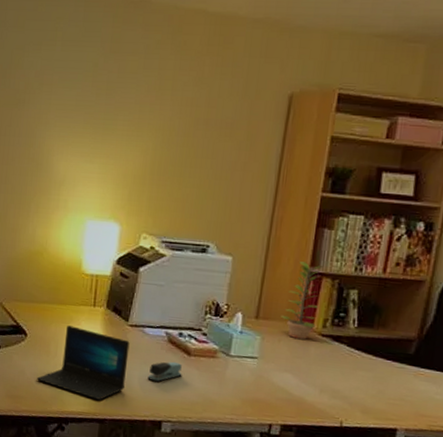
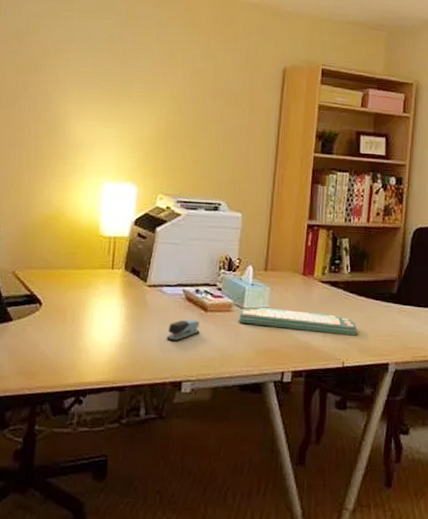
laptop: present [36,325,130,400] -> none [51,291,149,366]
computer keyboard: none [224,355,361,396] -> present [239,307,357,336]
plant: present [279,261,322,340] -> none [285,215,319,288]

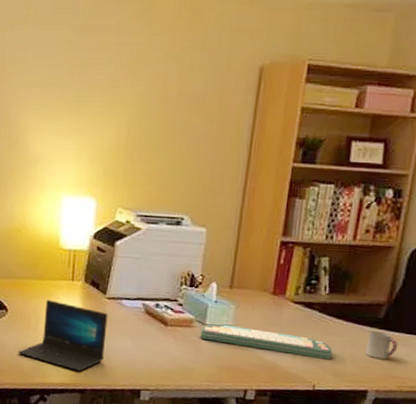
laptop: none [51,291,149,366] -> present [18,300,108,371]
stapler: present [167,319,200,342] -> none [126,332,160,353]
cup: none [384,305,410,332] -> present [365,330,398,359]

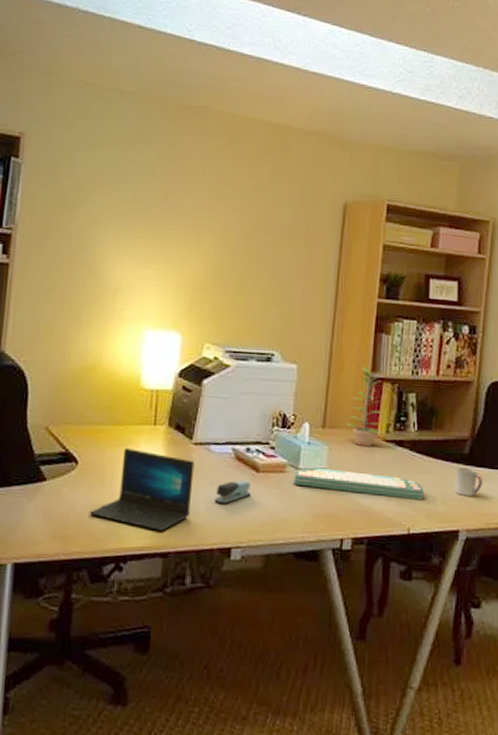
stapler: none [126,332,160,353] -> present [215,480,251,505]
plant: none [253,231,294,308] -> present [345,367,382,447]

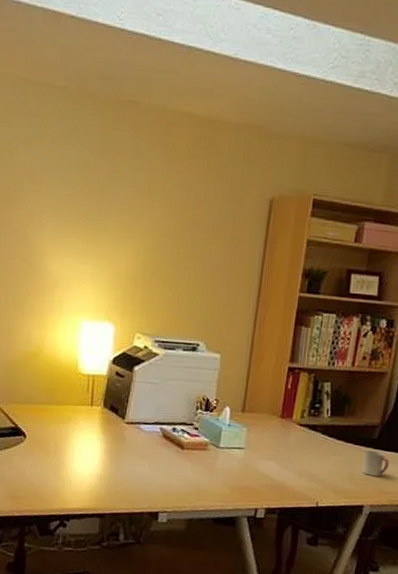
laptop: present [89,448,195,531] -> none [37,425,127,496]
stapler: present [215,480,251,505] -> none [144,455,176,476]
computer keyboard: present [294,467,424,500] -> none [215,446,333,478]
plant: present [345,367,382,447] -> none [263,357,300,430]

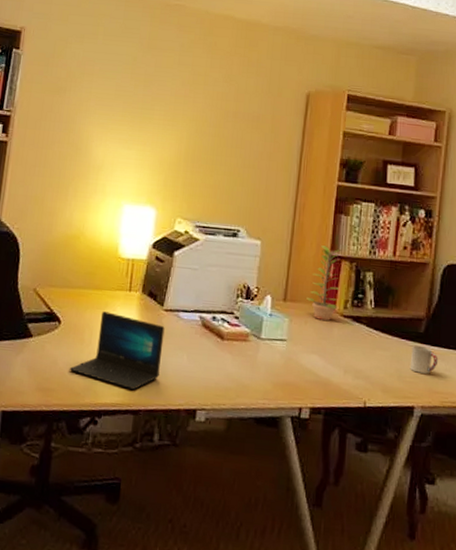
laptop: none [37,425,127,496] -> present [69,311,165,390]
plant: none [263,357,300,430] -> present [305,245,341,322]

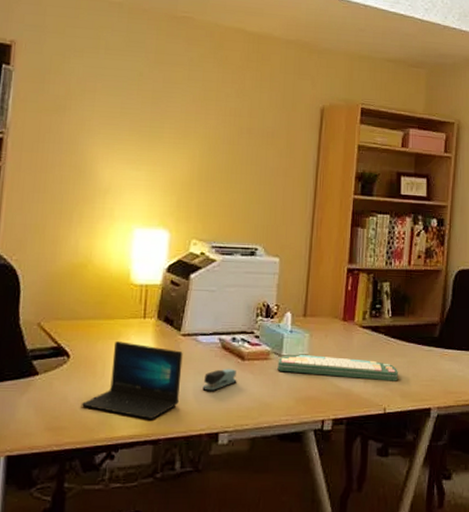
stapler: none [182,346,216,369] -> present [202,368,237,392]
computer keyboard: none [256,338,380,375] -> present [277,354,398,381]
plant: present [305,245,341,322] -> none [325,259,359,334]
cup: present [410,345,439,374] -> none [426,349,452,376]

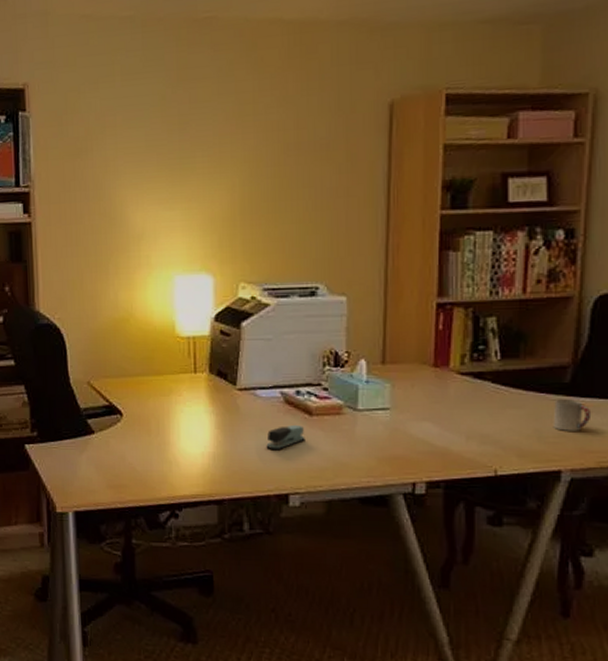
laptop: present [81,341,183,419] -> none [139,398,242,479]
computer keyboard: present [277,354,398,381] -> none [353,407,513,438]
cup: none [426,349,452,376] -> present [553,398,592,431]

